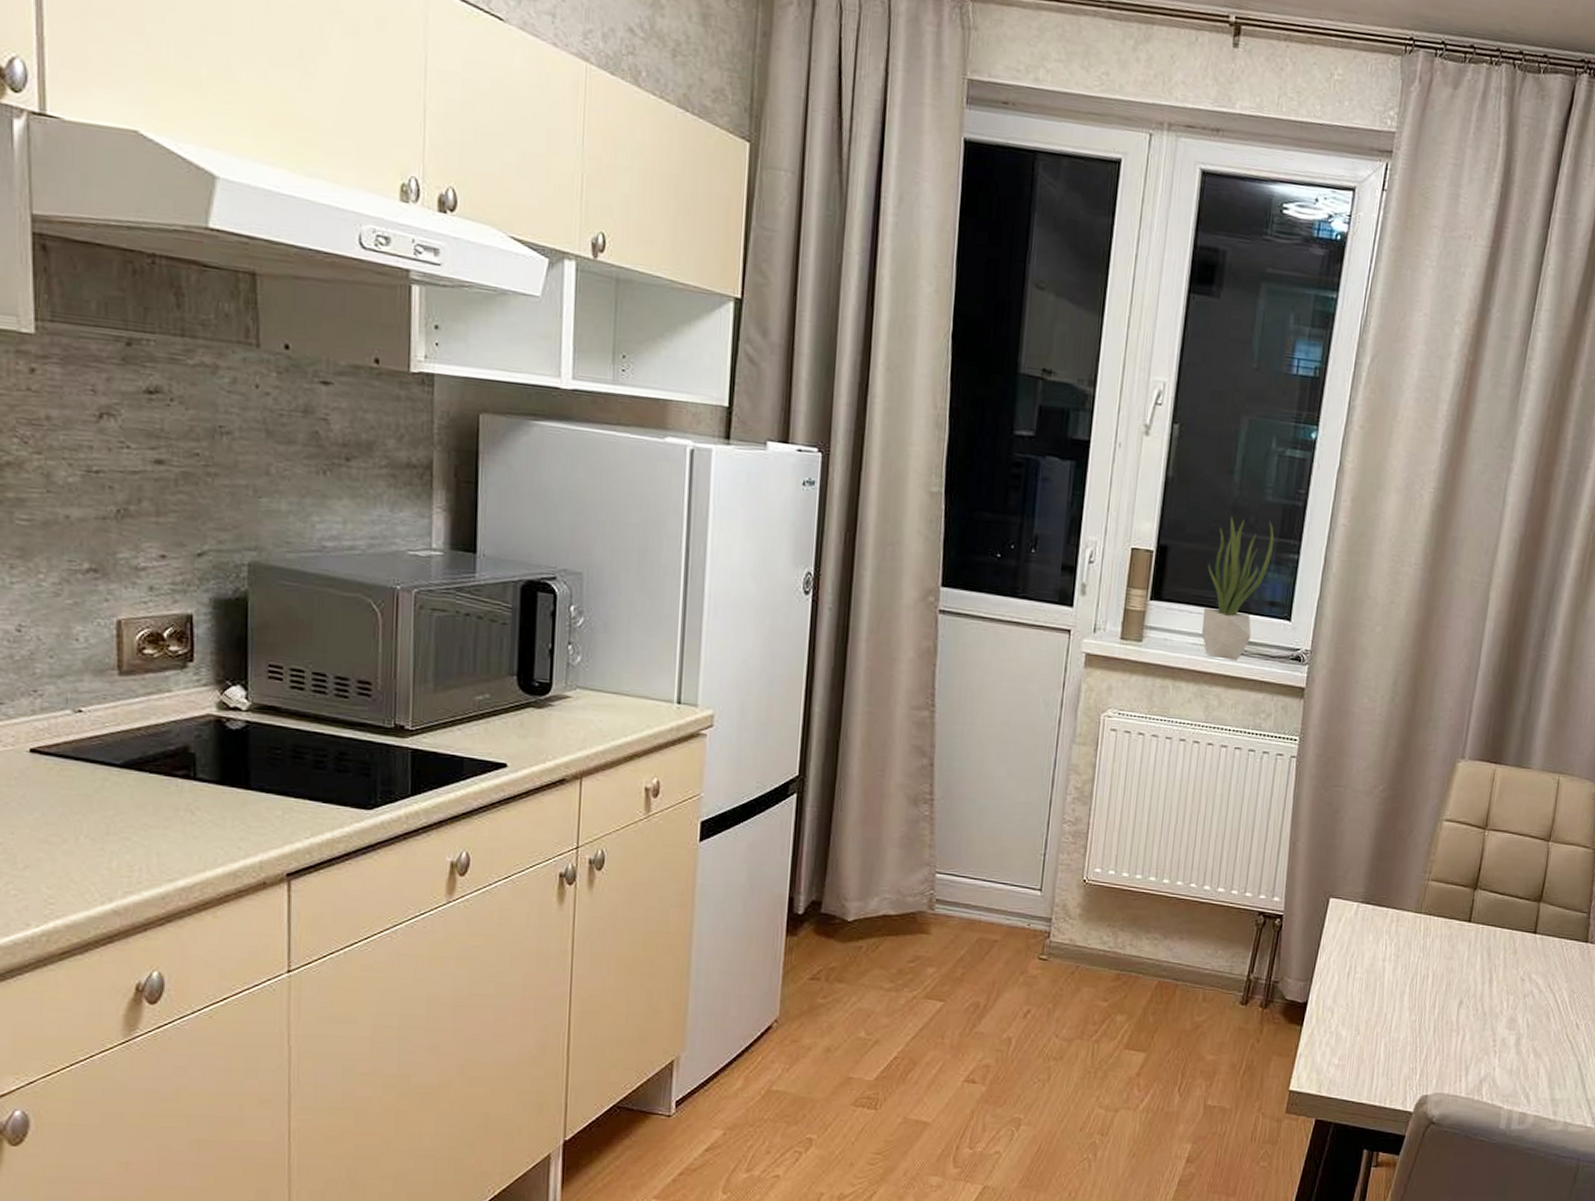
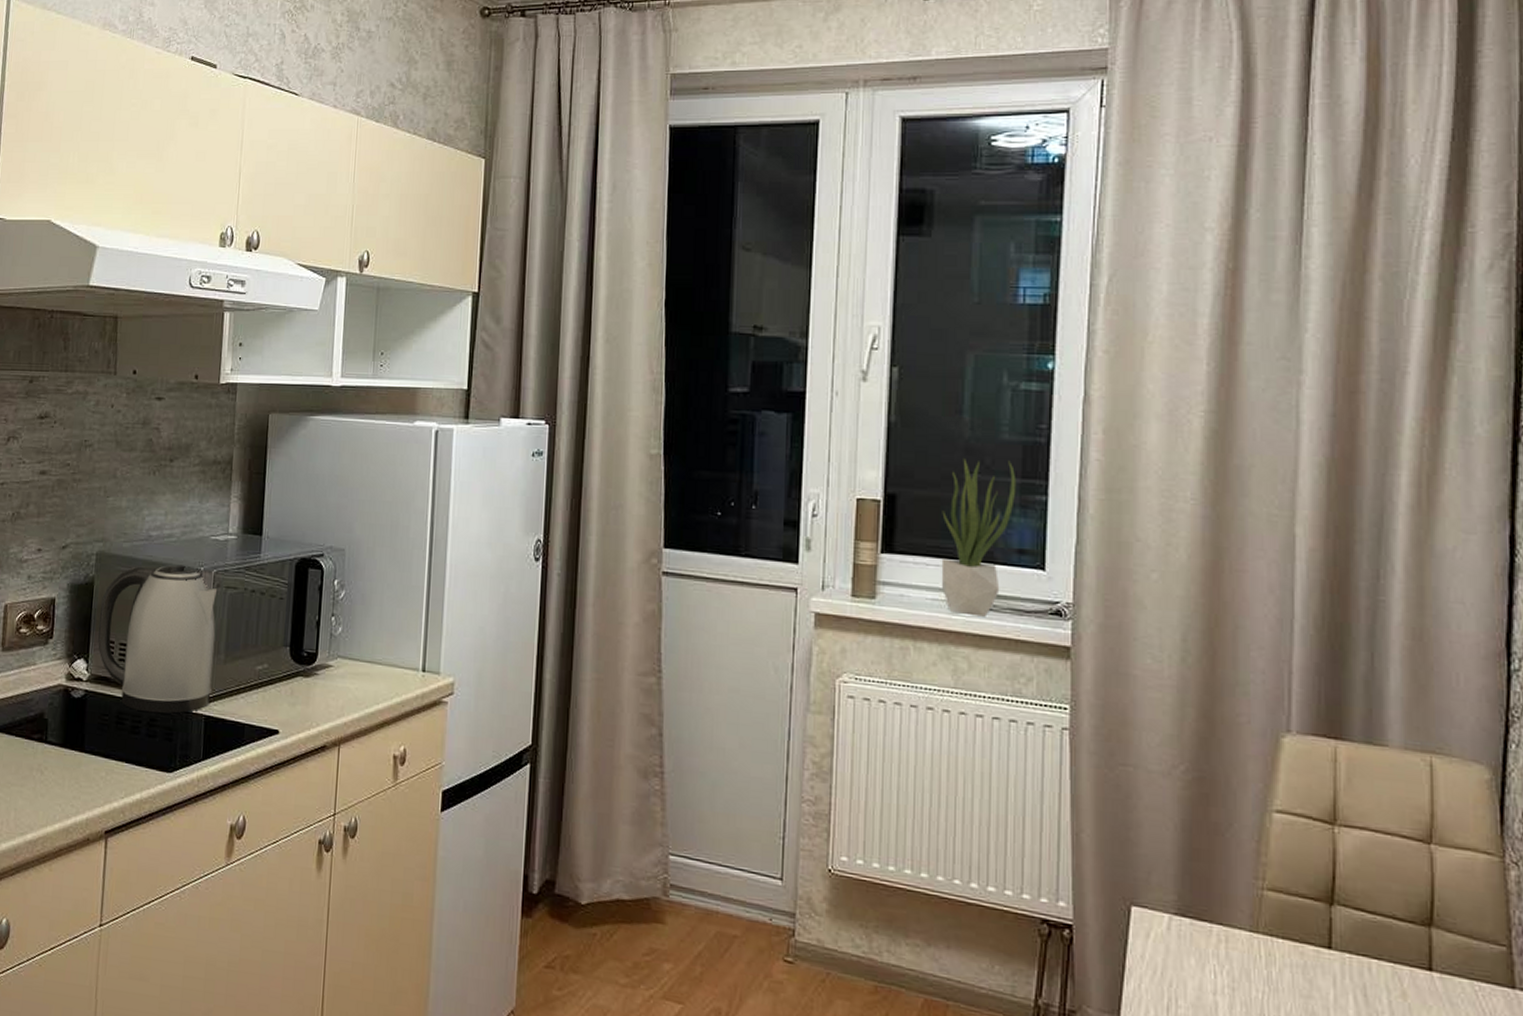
kettle: none [258,580,421,747] -> present [98,564,218,714]

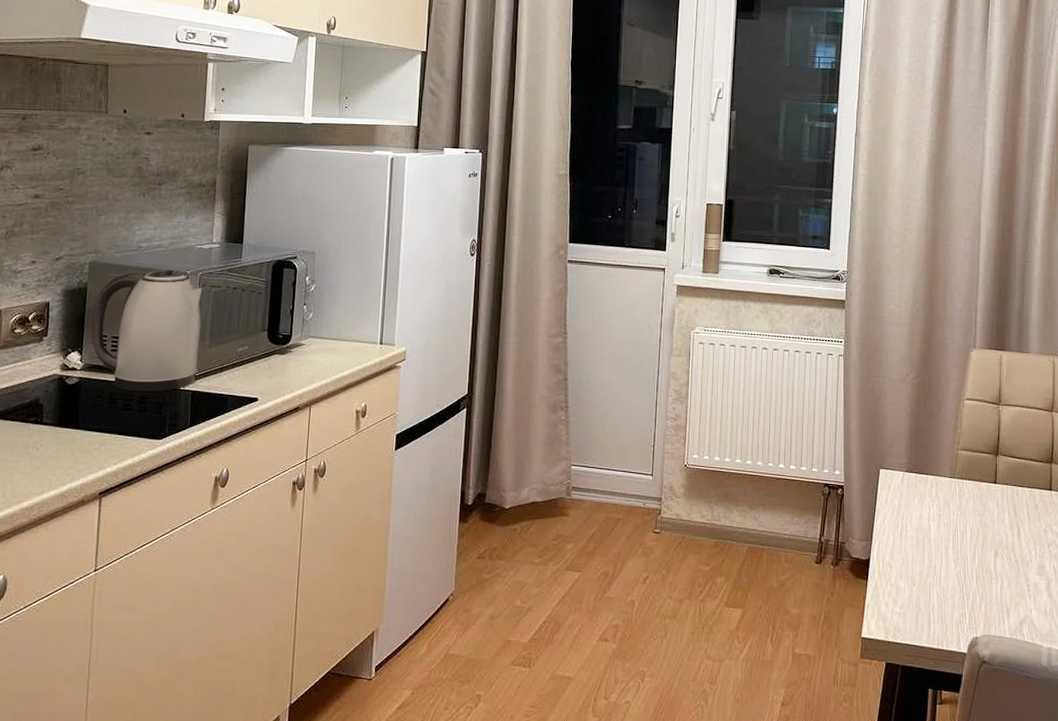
potted plant: present [941,458,1017,617] -> none [762,175,812,283]

